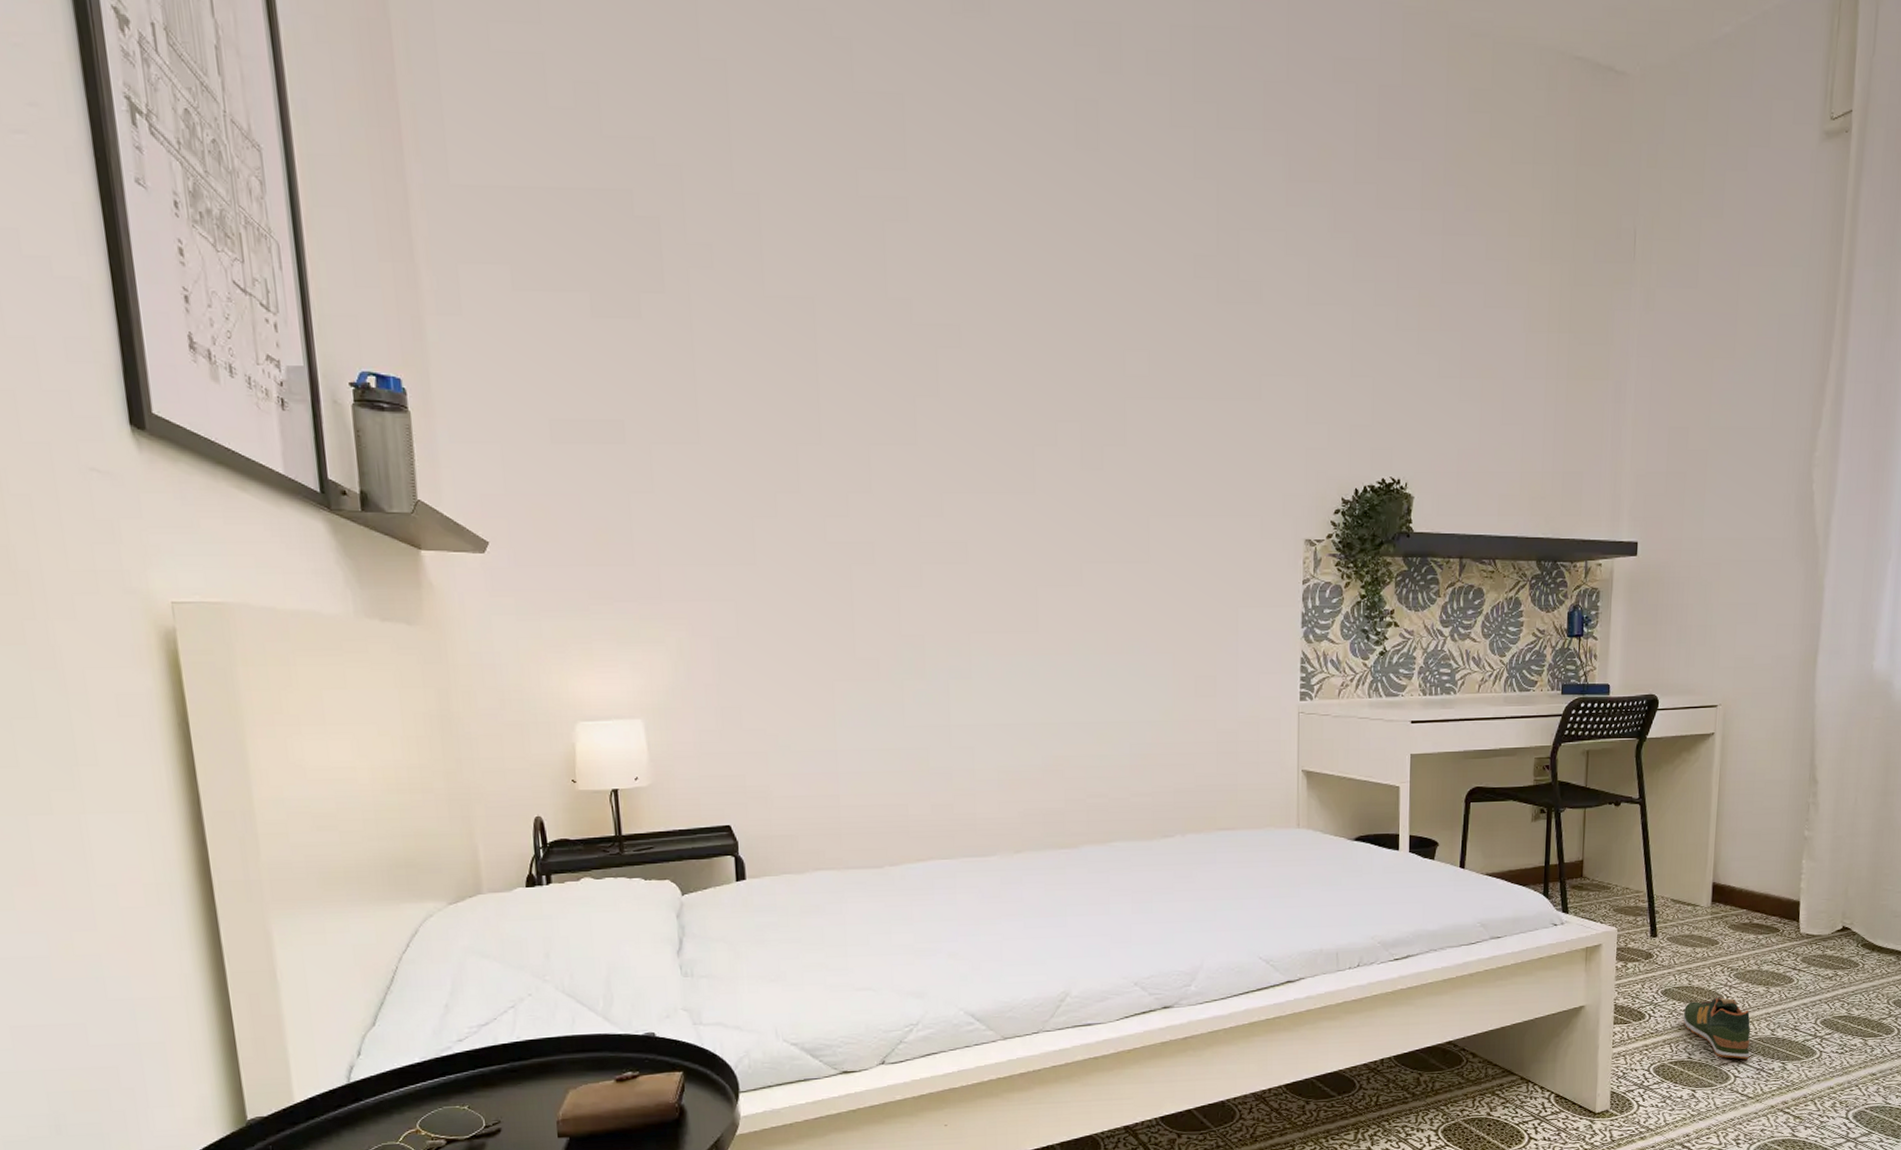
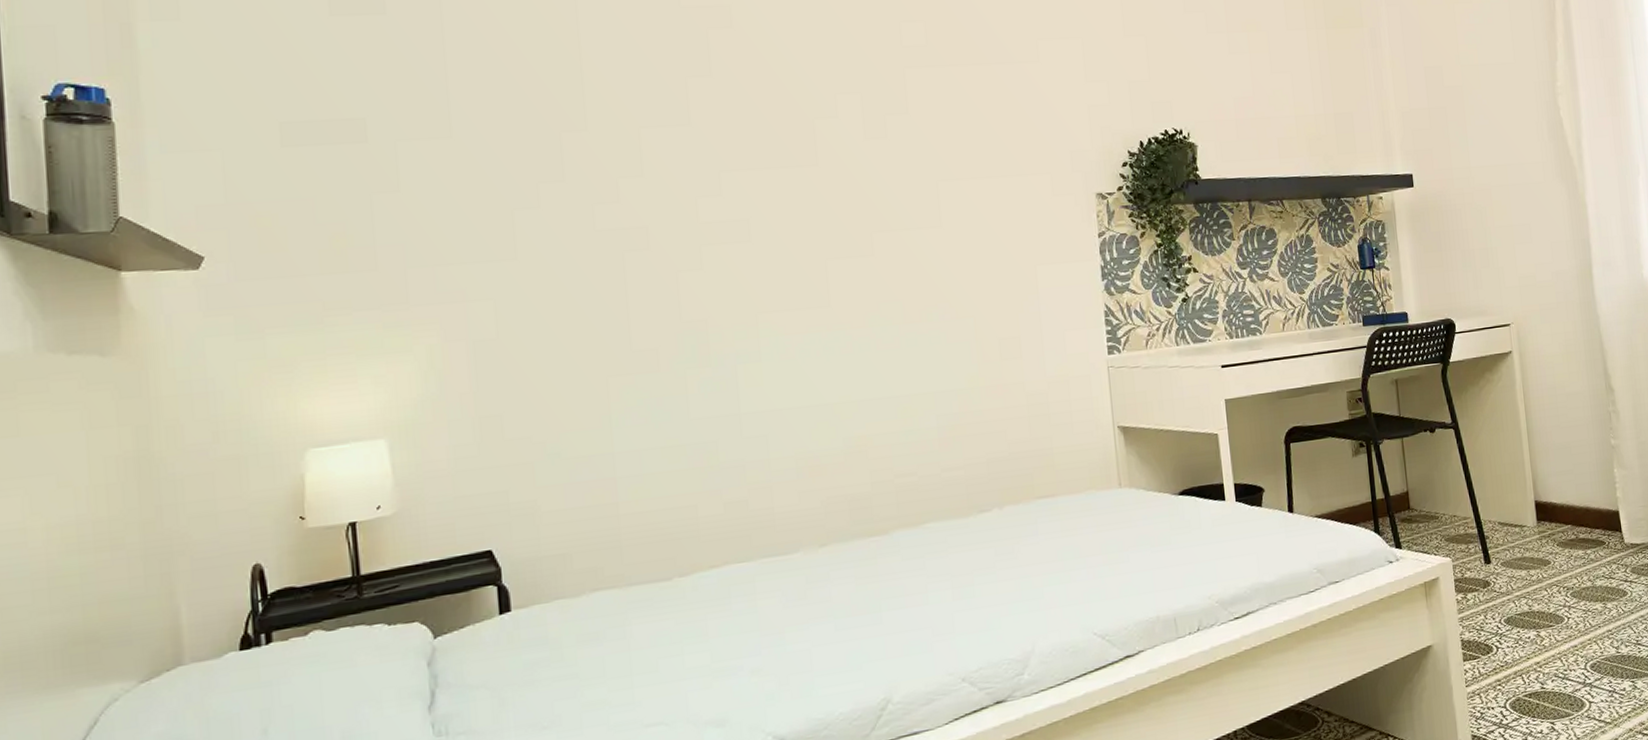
shoe: present [1683,997,1751,1060] -> none [1529,619,1600,684]

